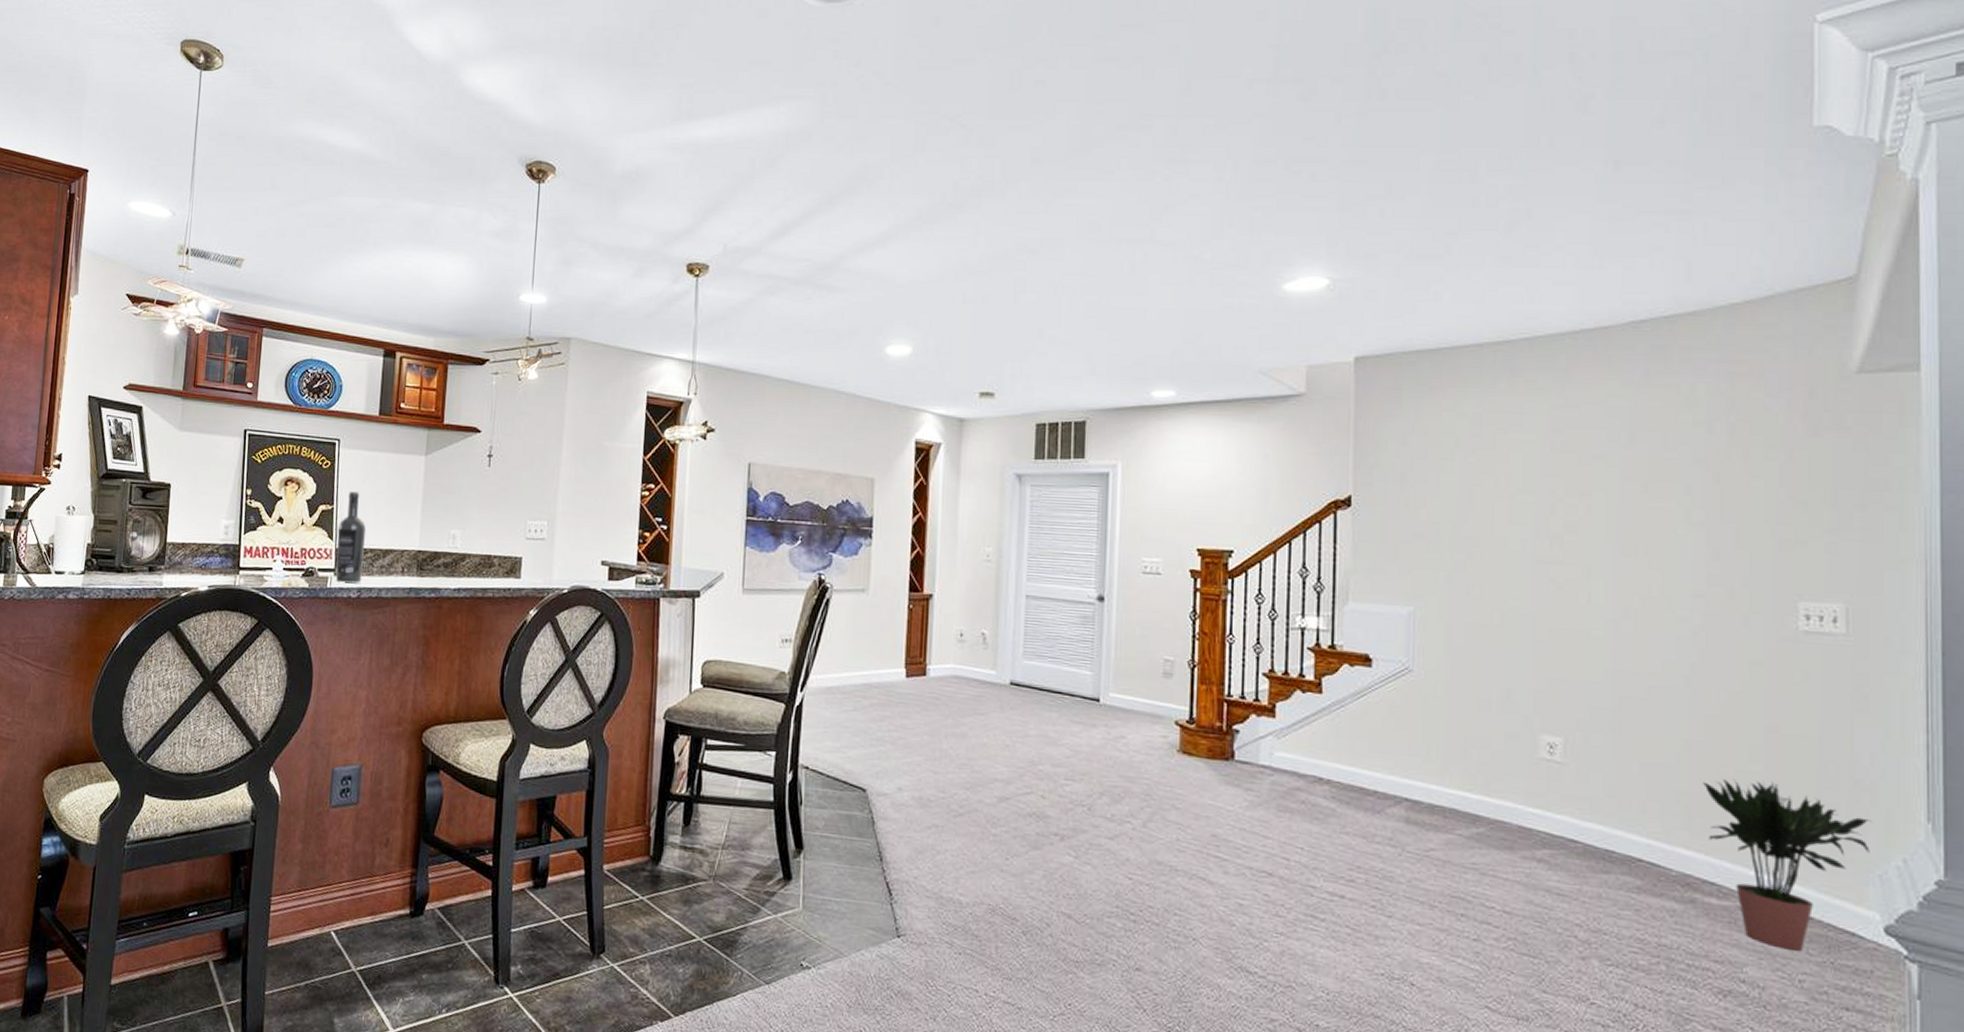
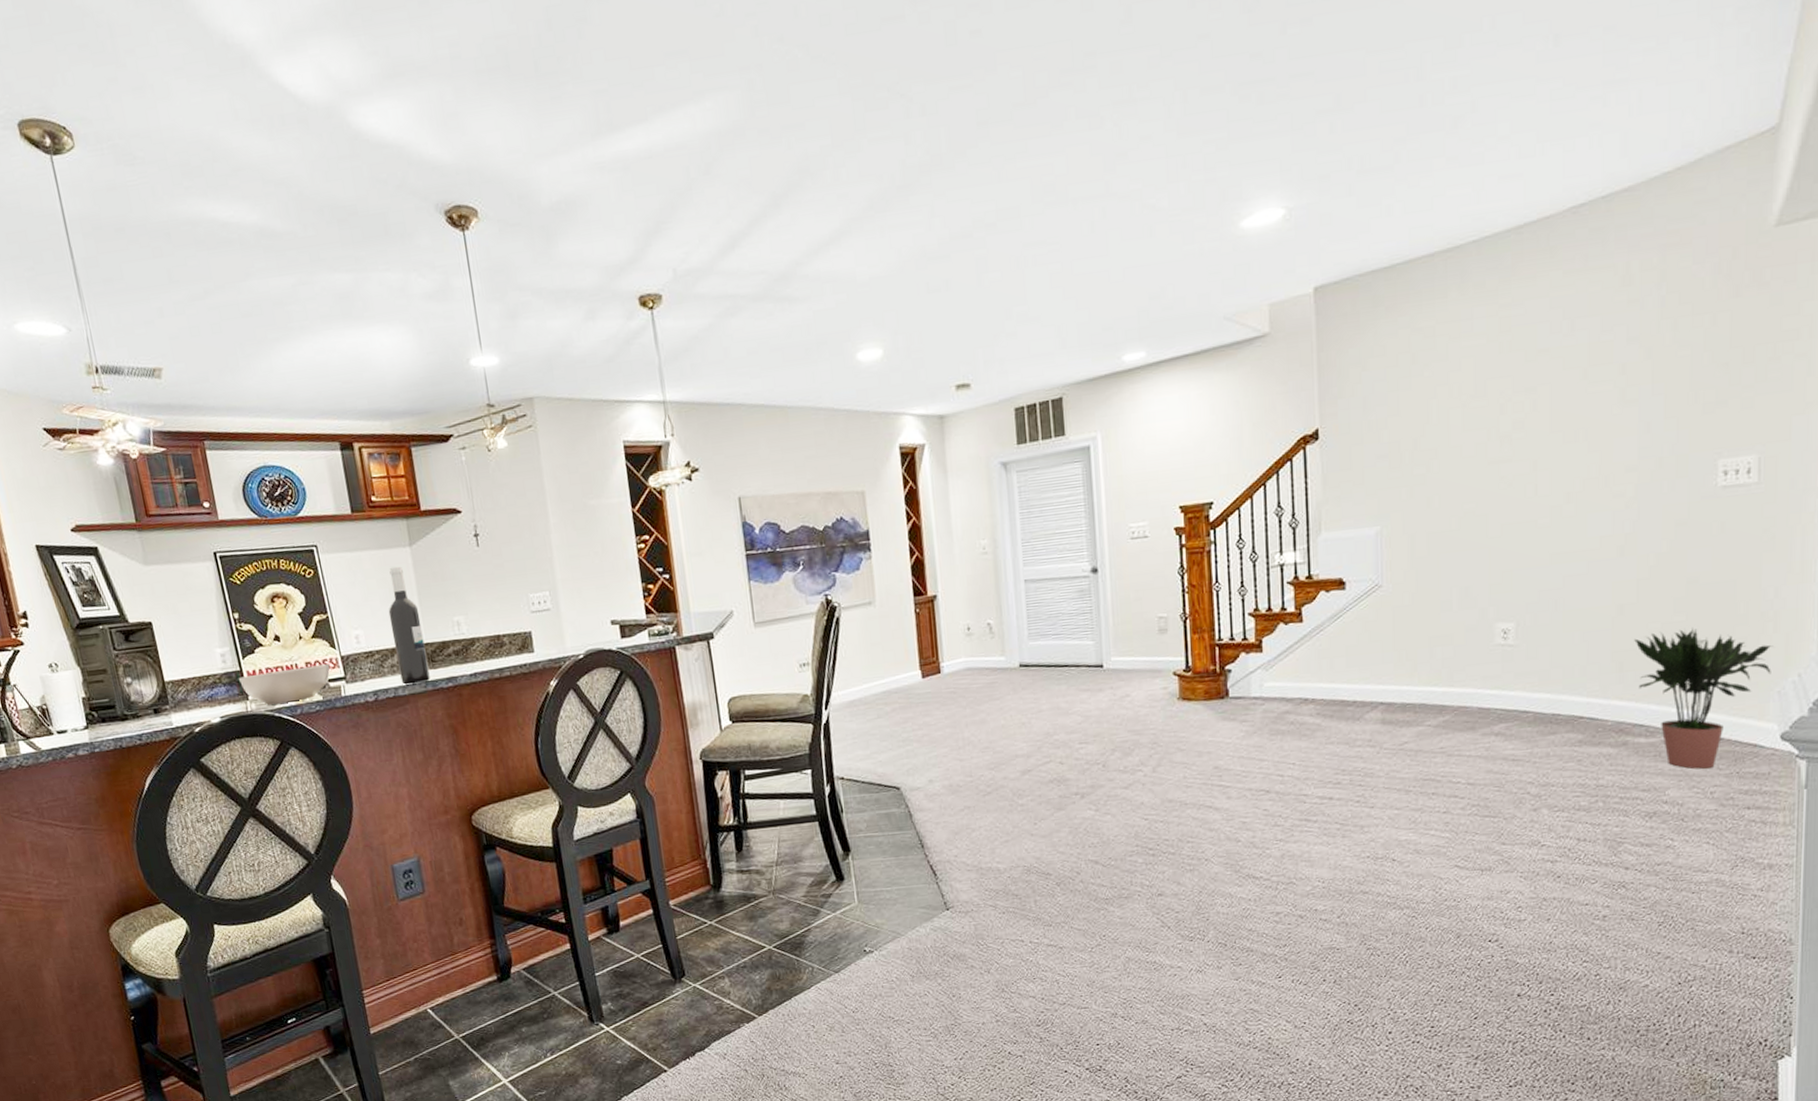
bowl: none [234,550,323,585] -> present [238,664,330,705]
wine bottle: present [335,491,367,584] -> none [337,596,375,690]
wine bottle: none [387,472,420,589] -> present [388,566,430,685]

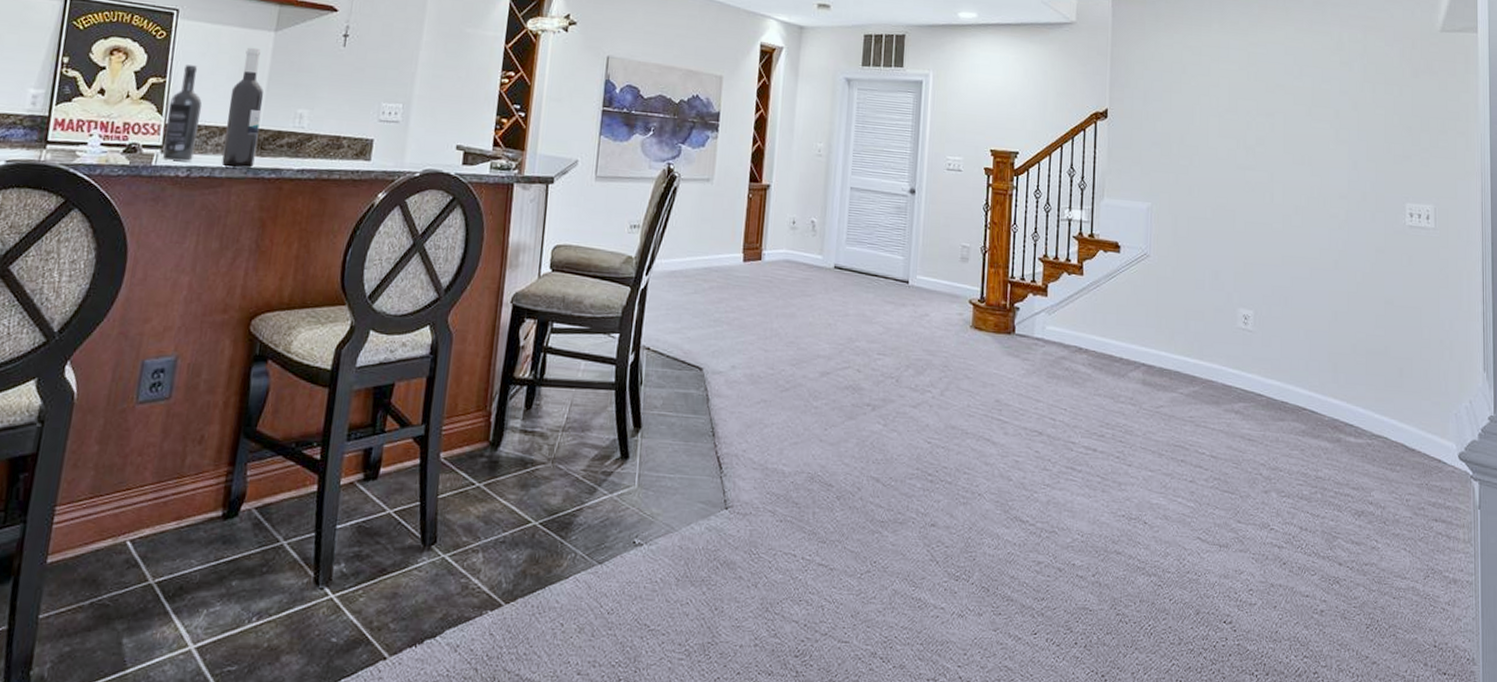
bowl: present [238,664,330,705] -> none [42,123,150,161]
wine bottle: none [337,596,375,690] -> present [162,65,203,162]
potted plant: present [1634,628,1774,769] -> none [1346,342,1450,476]

